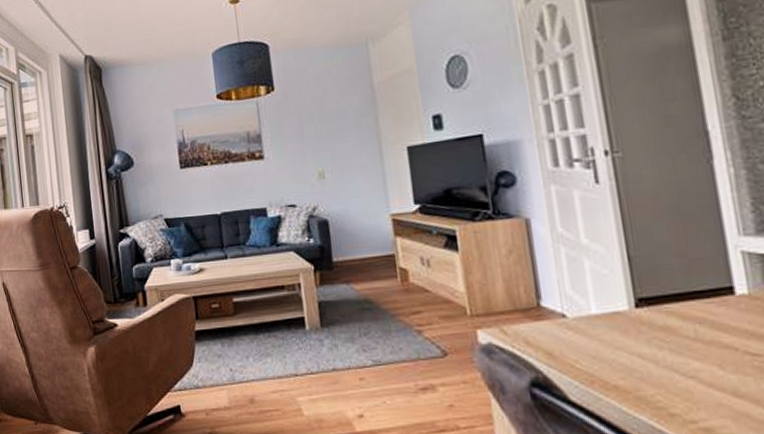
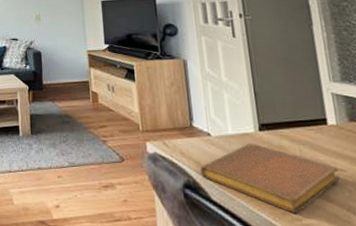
notebook: none [553,324,753,413] -> present [200,143,340,213]

